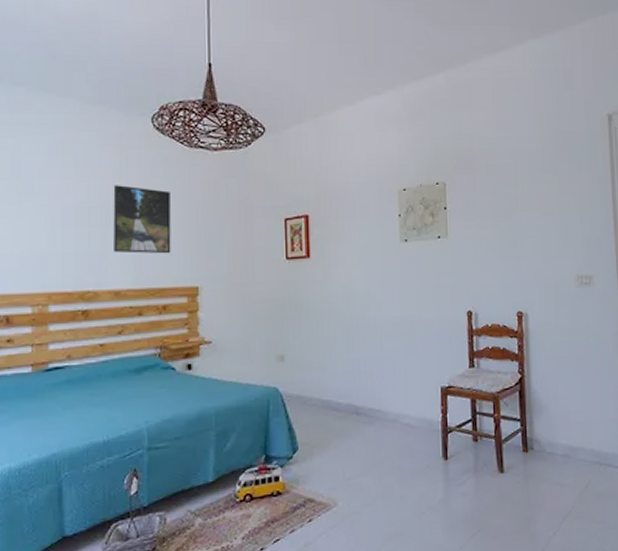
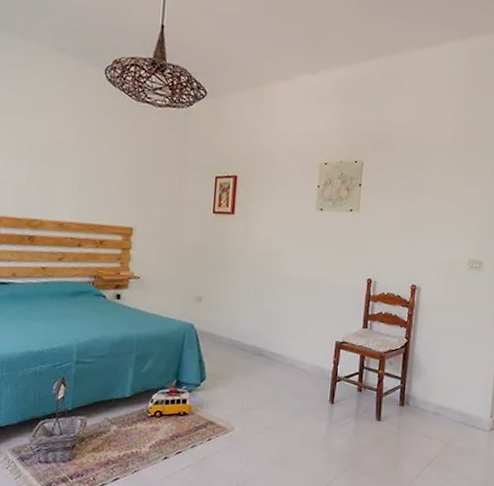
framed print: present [113,185,171,254] -> none [61,127,116,195]

